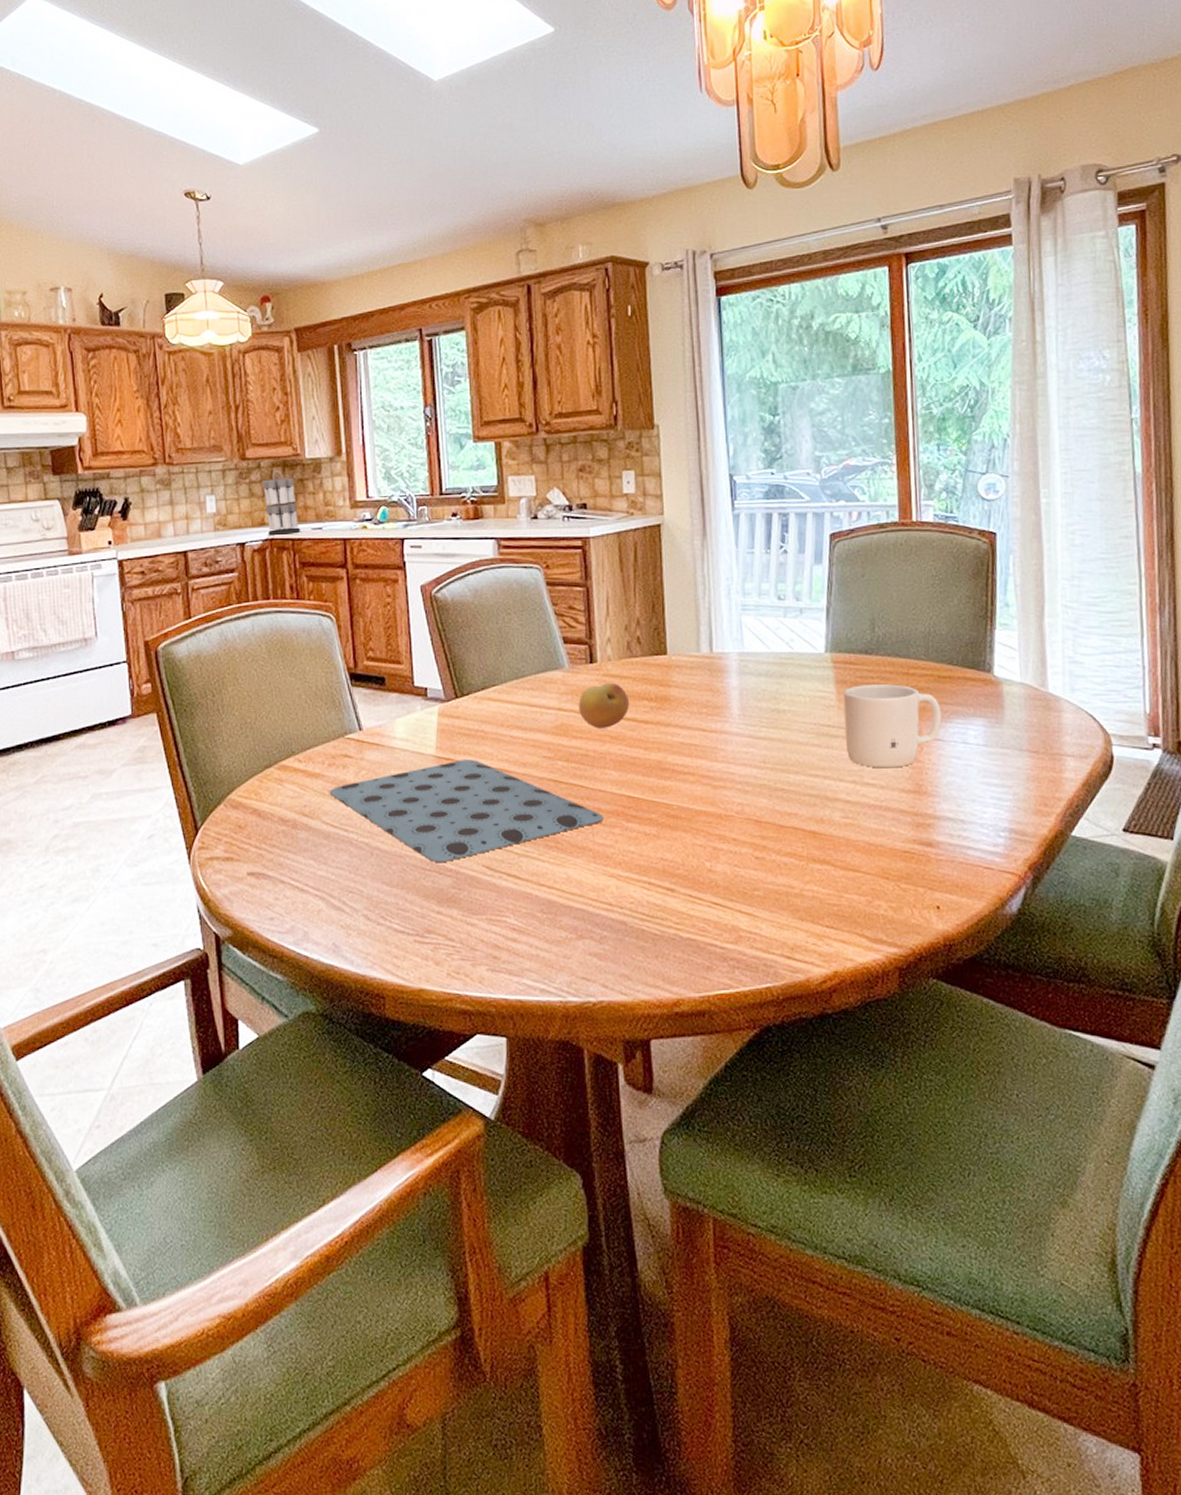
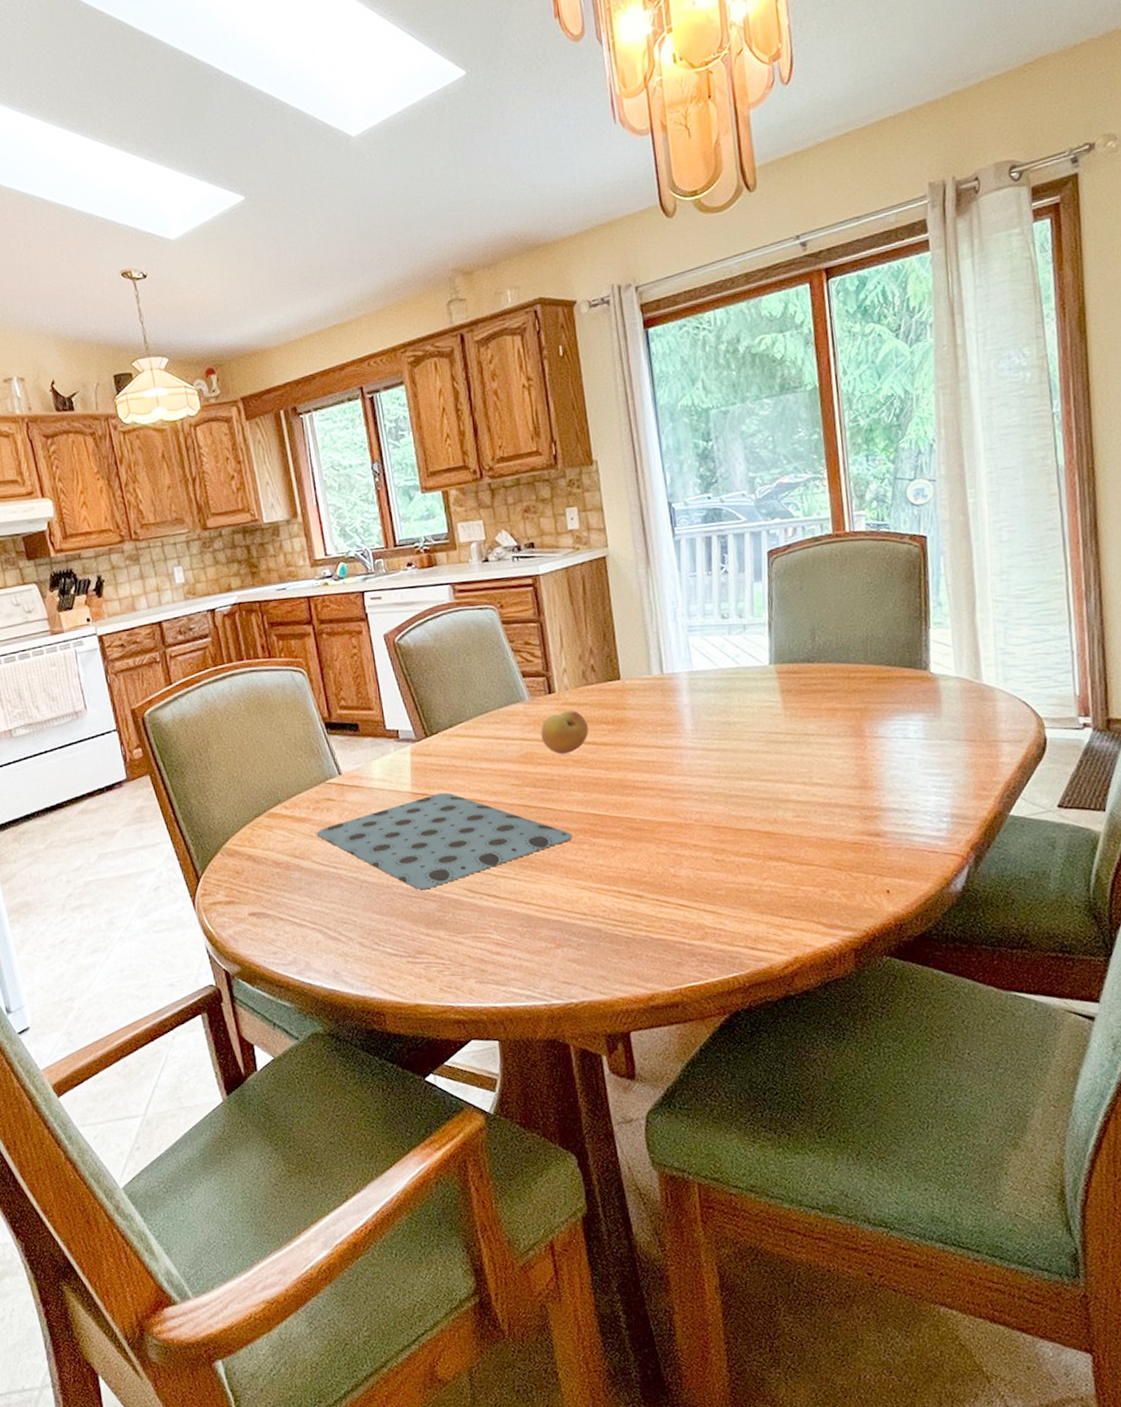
spice rack: present [262,471,301,535] -> none [225,537,266,599]
mug: present [842,684,942,768] -> none [788,688,884,768]

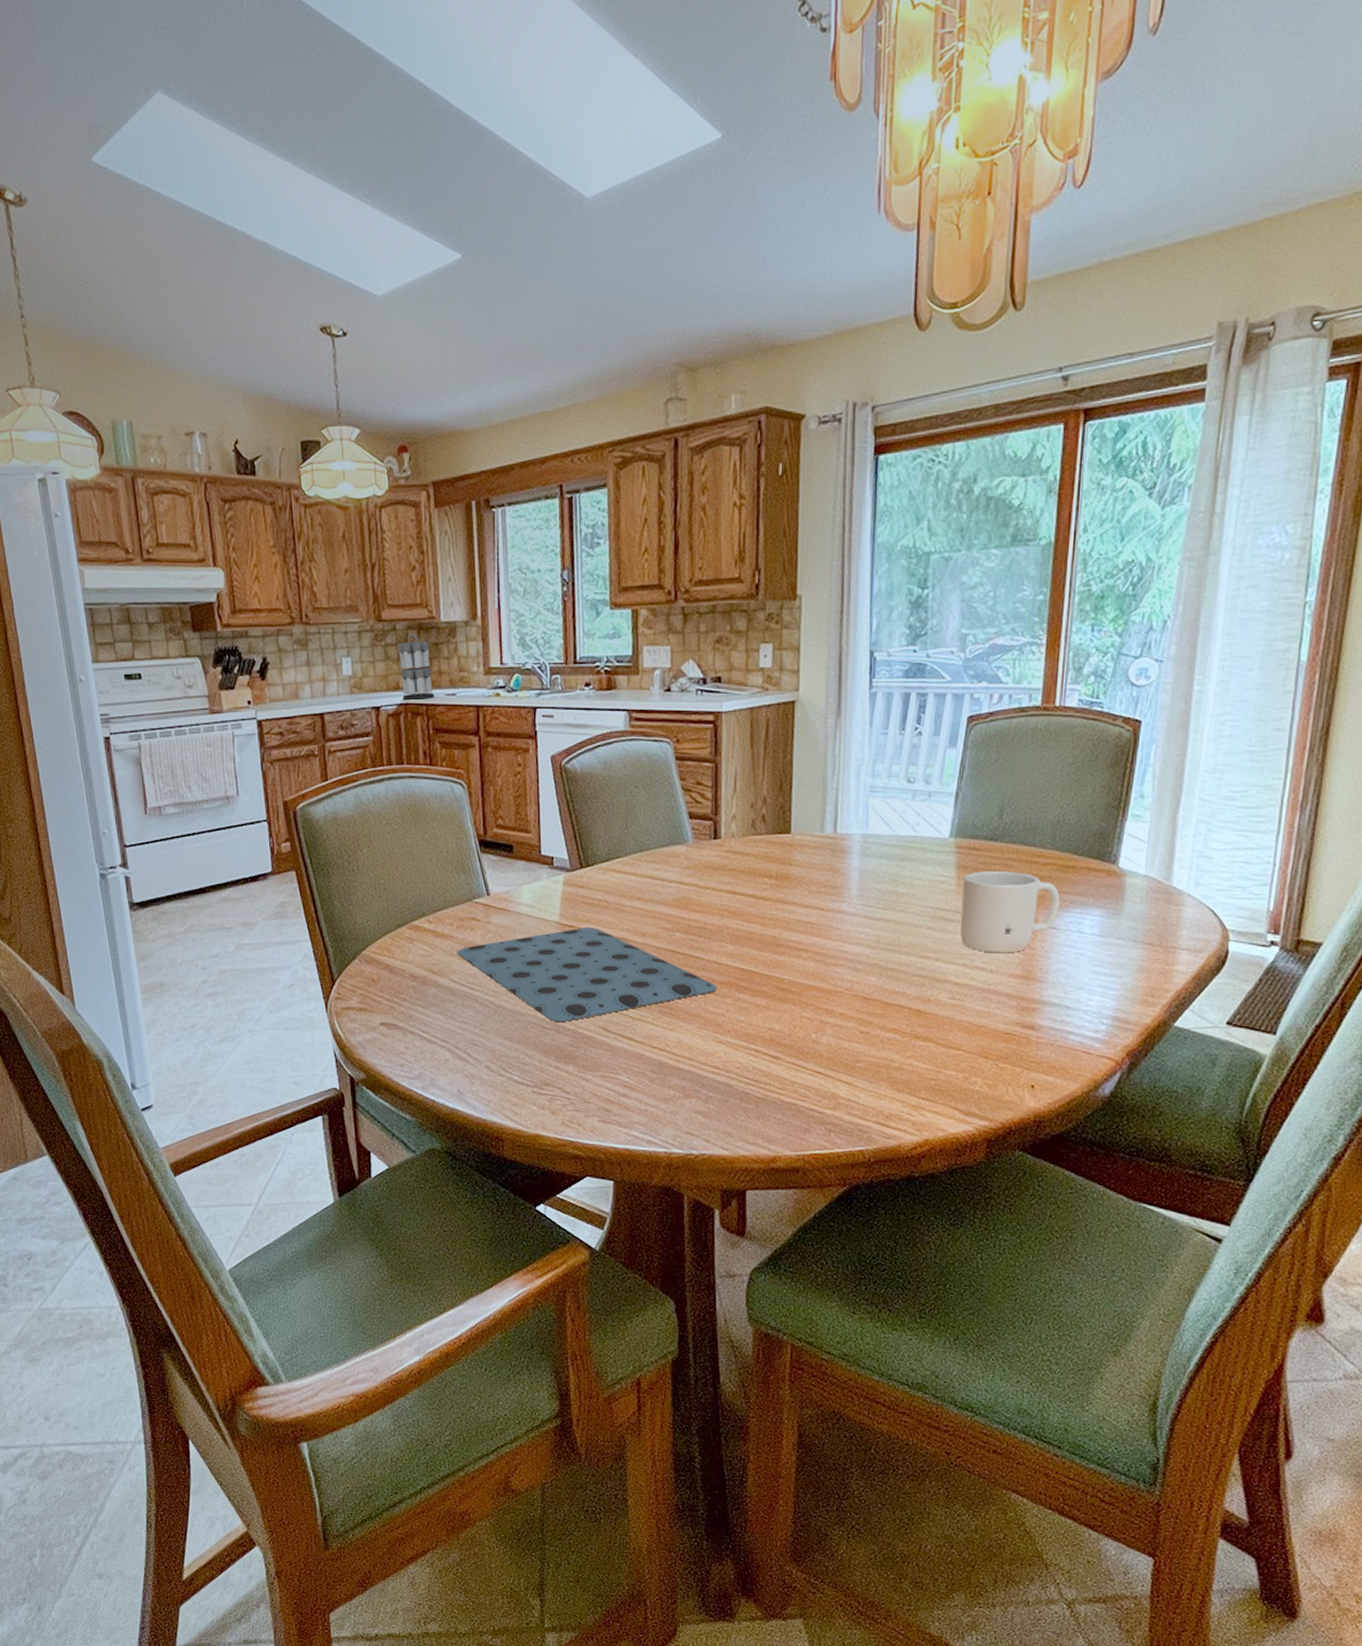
spice rack: none [225,537,266,599] -> present [397,634,435,699]
fruit: present [540,710,589,754] -> none [699,858,751,903]
mug: none [788,688,884,768] -> present [960,871,1060,954]

